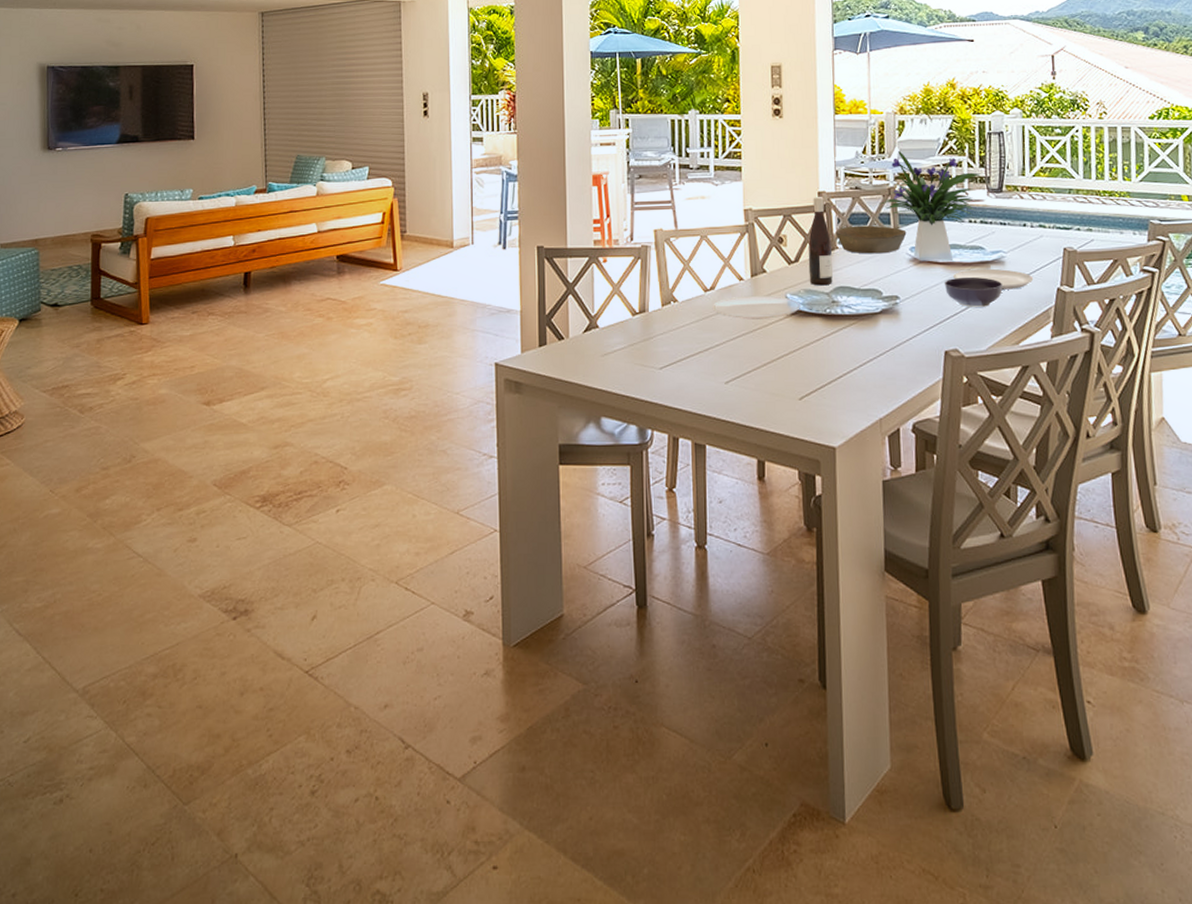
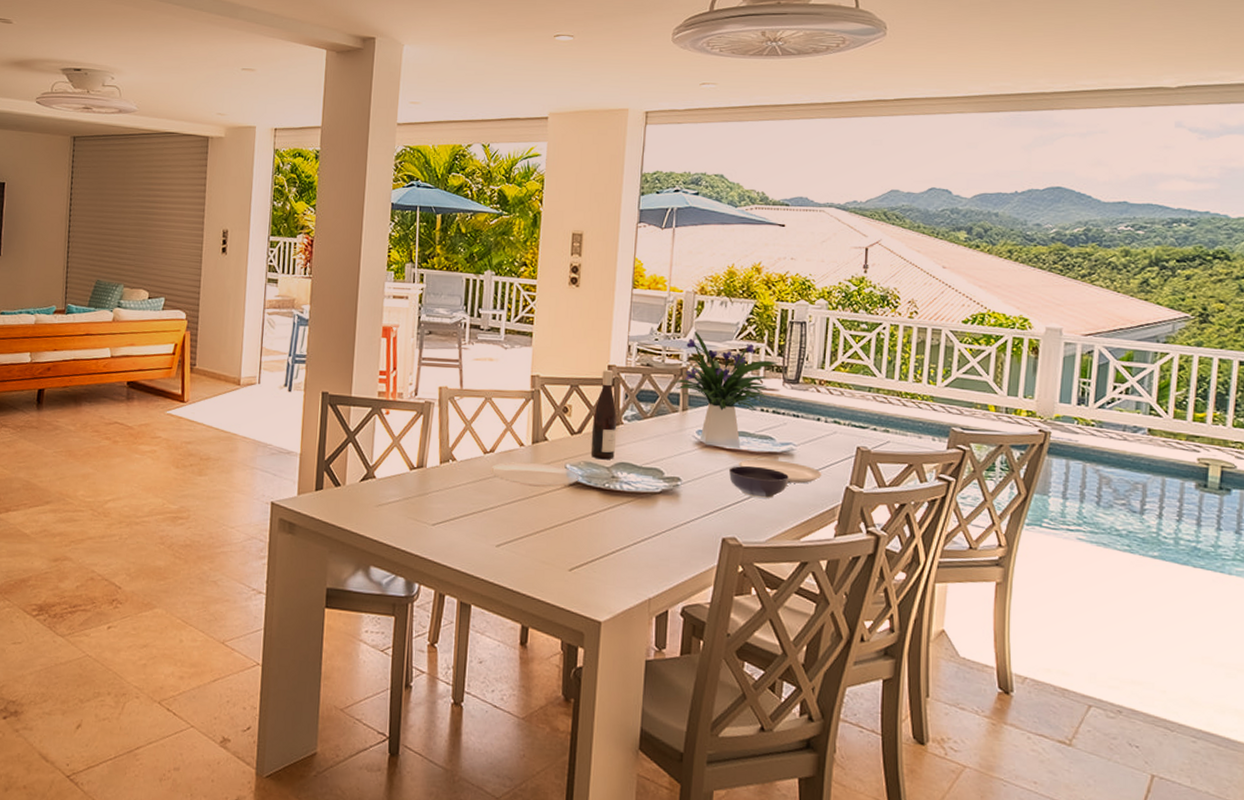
bowl: present [835,225,907,254] -> none [622,402,695,434]

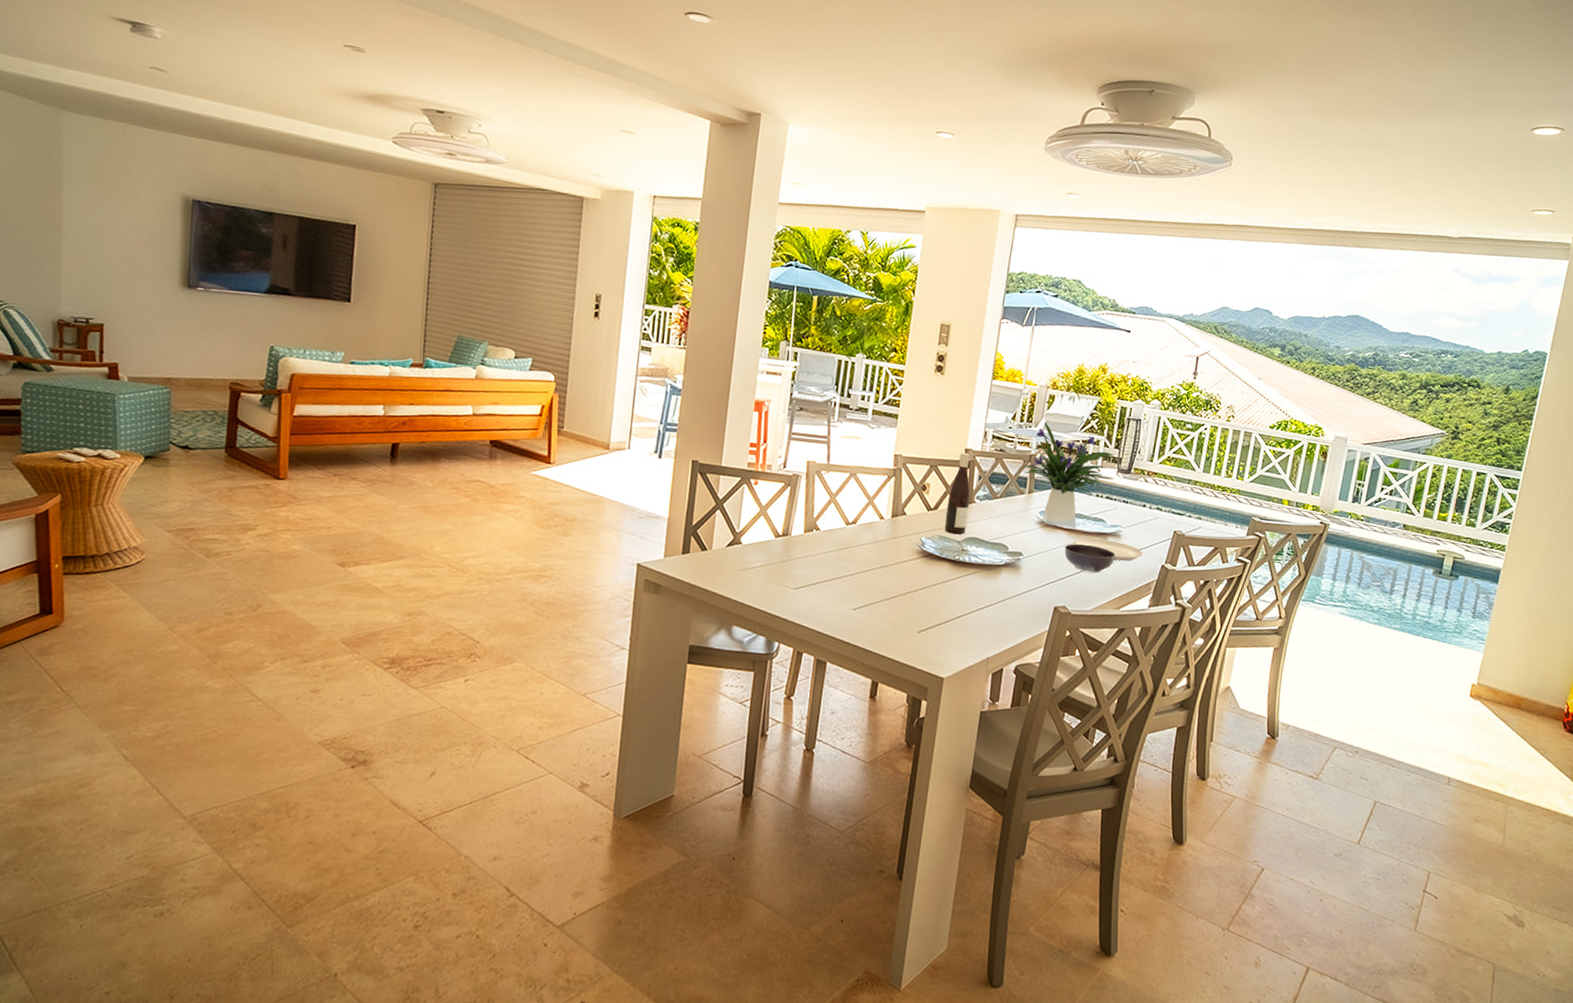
plate: present [490,461,580,487] -> none [851,533,934,558]

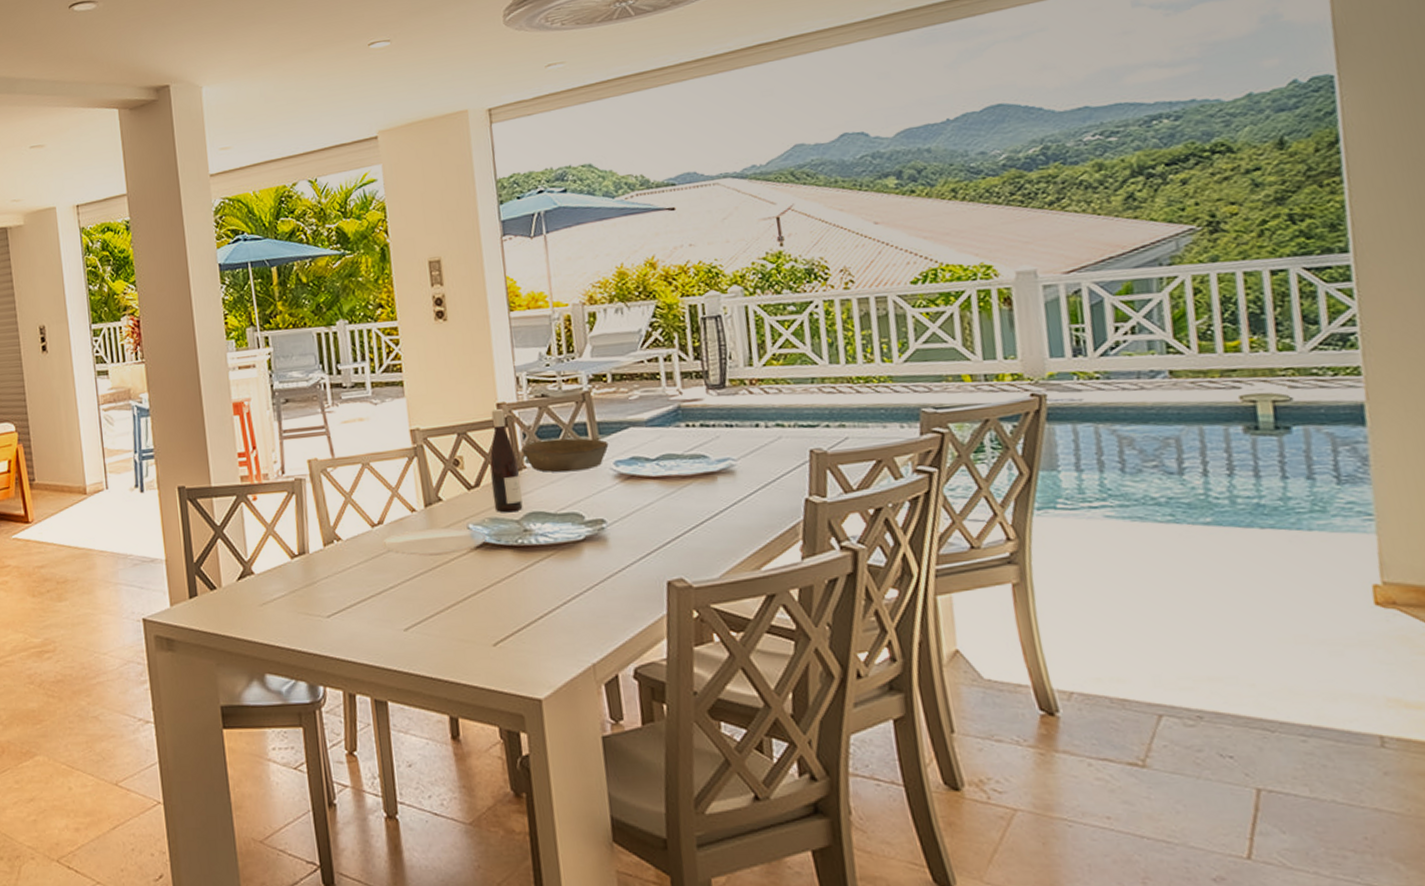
plate: none [851,533,934,558] -> present [381,527,487,556]
bowl: none [975,483,1039,514] -> present [521,438,609,473]
flower arrangement: present [1019,423,1114,528] -> none [568,348,696,477]
bowl: present [1064,543,1115,573] -> none [659,491,735,529]
plate: present [1073,538,1143,561] -> none [671,480,774,505]

